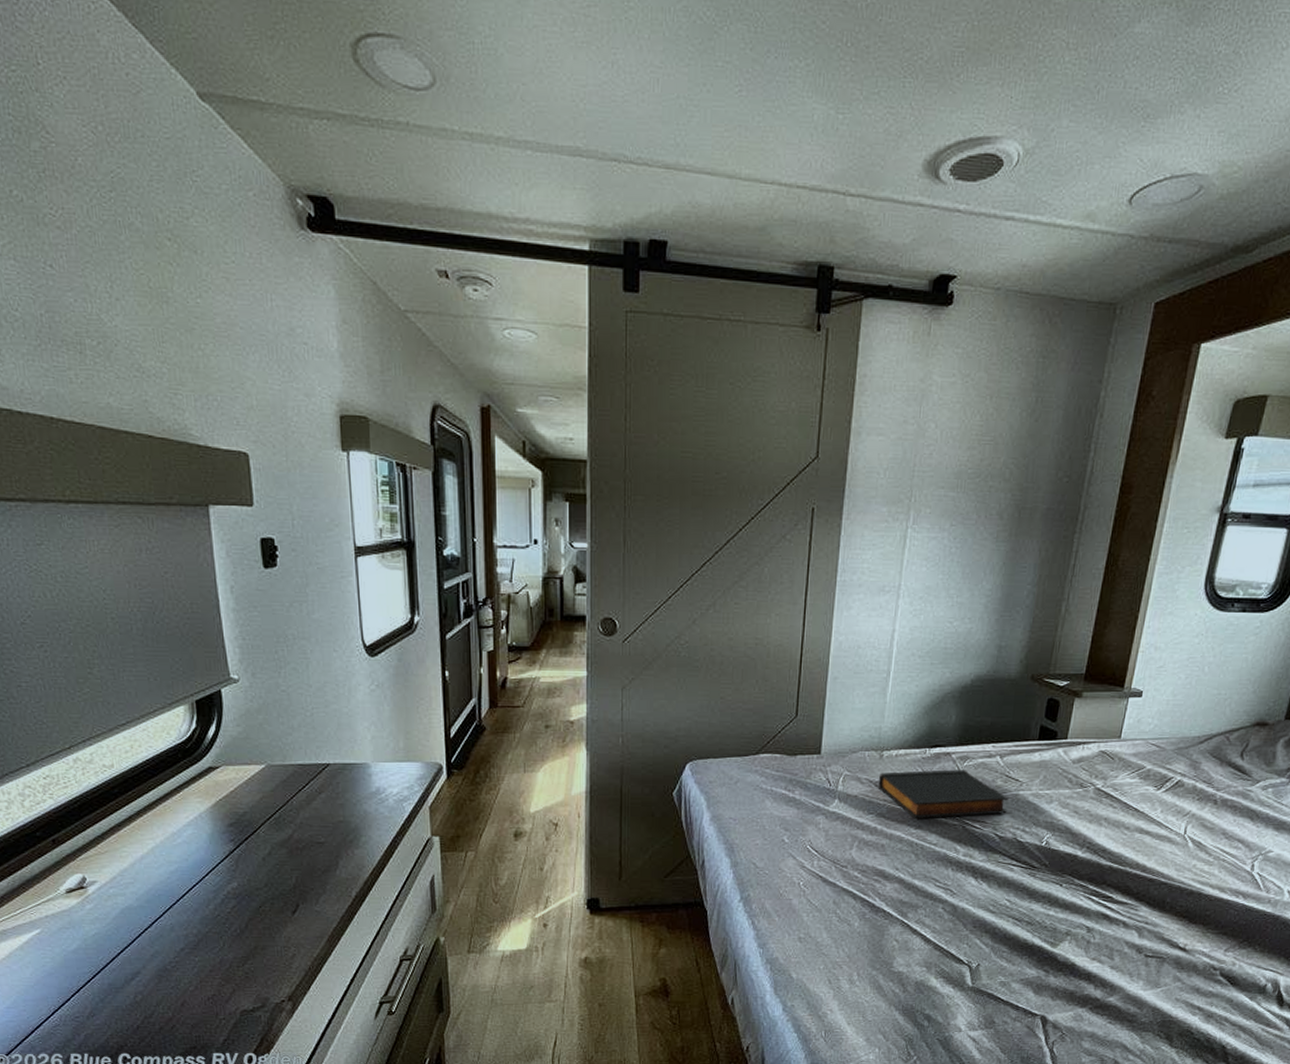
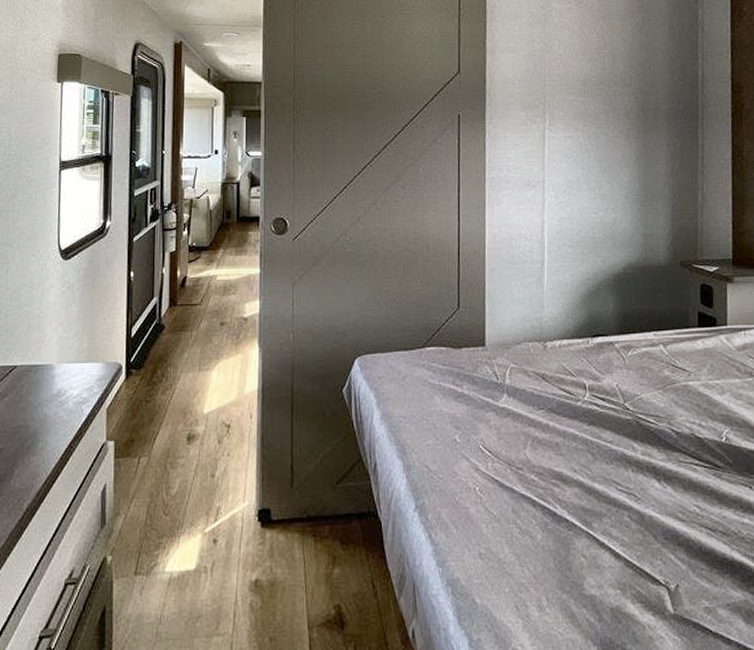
book: present [878,770,1009,818] -> none [544,360,680,413]

